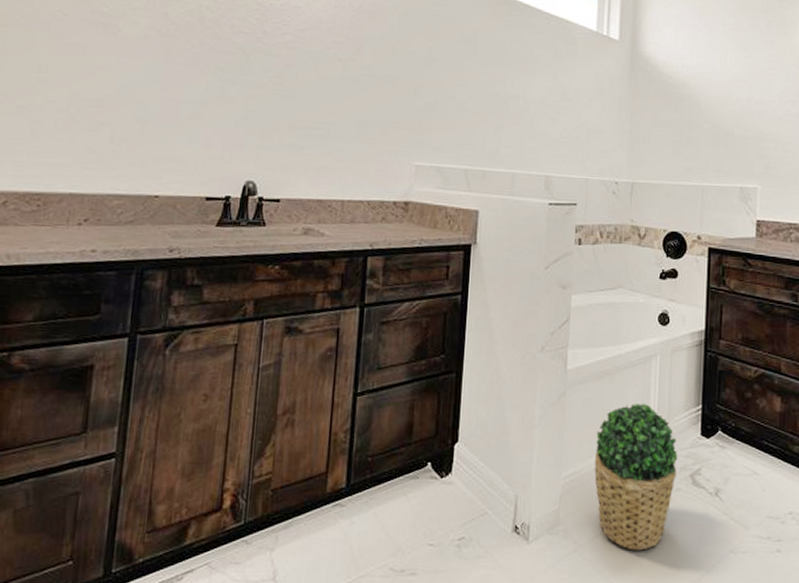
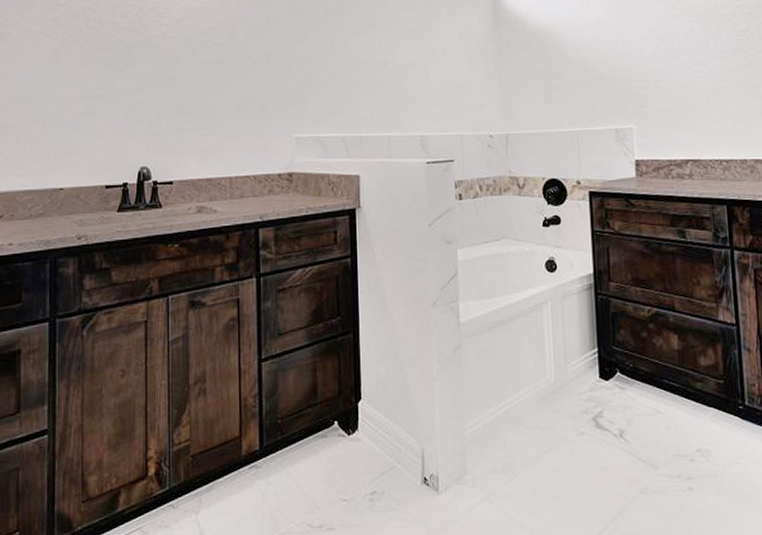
potted plant: present [594,403,678,551] -> none [495,350,580,496]

